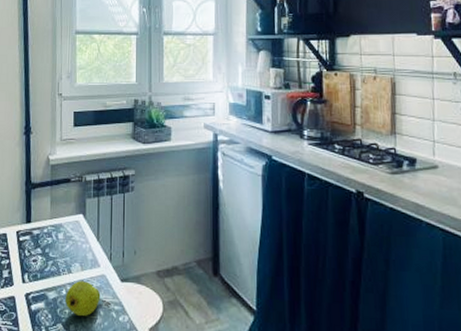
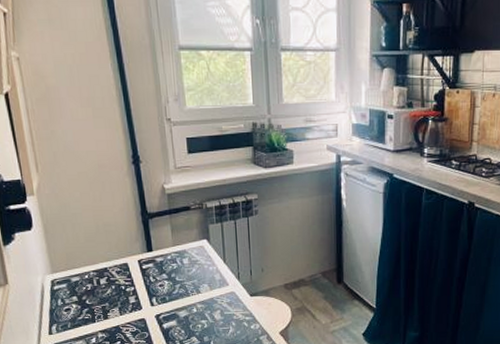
fruit: present [64,281,112,316] -> none [196,299,243,328]

